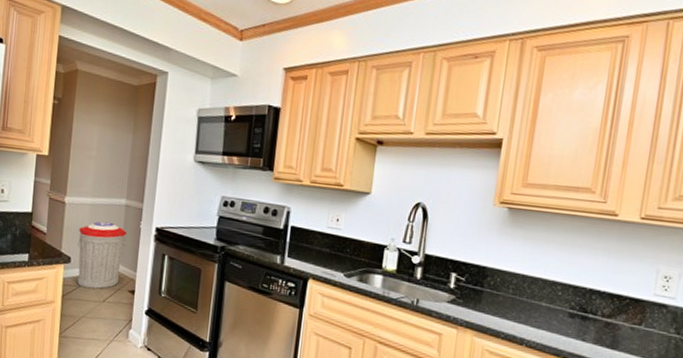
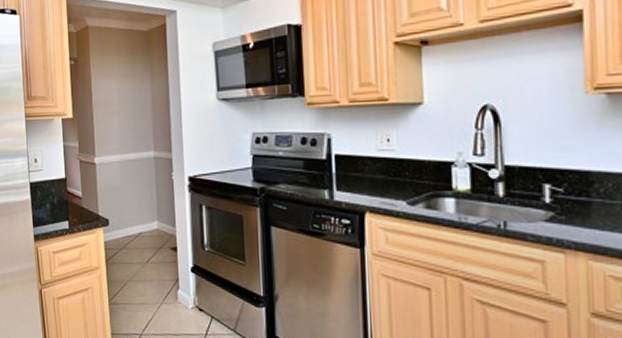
trash can: present [77,221,126,289] -> none [112,177,160,251]

